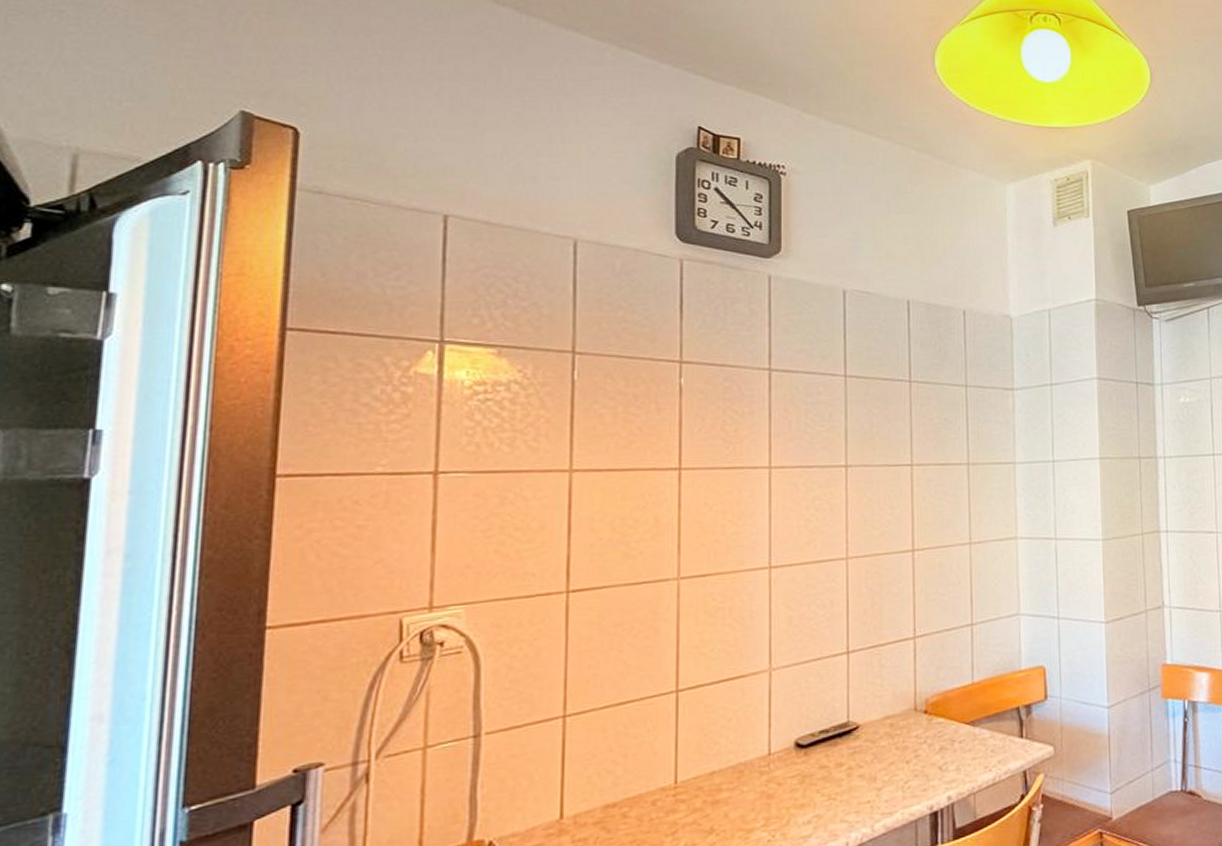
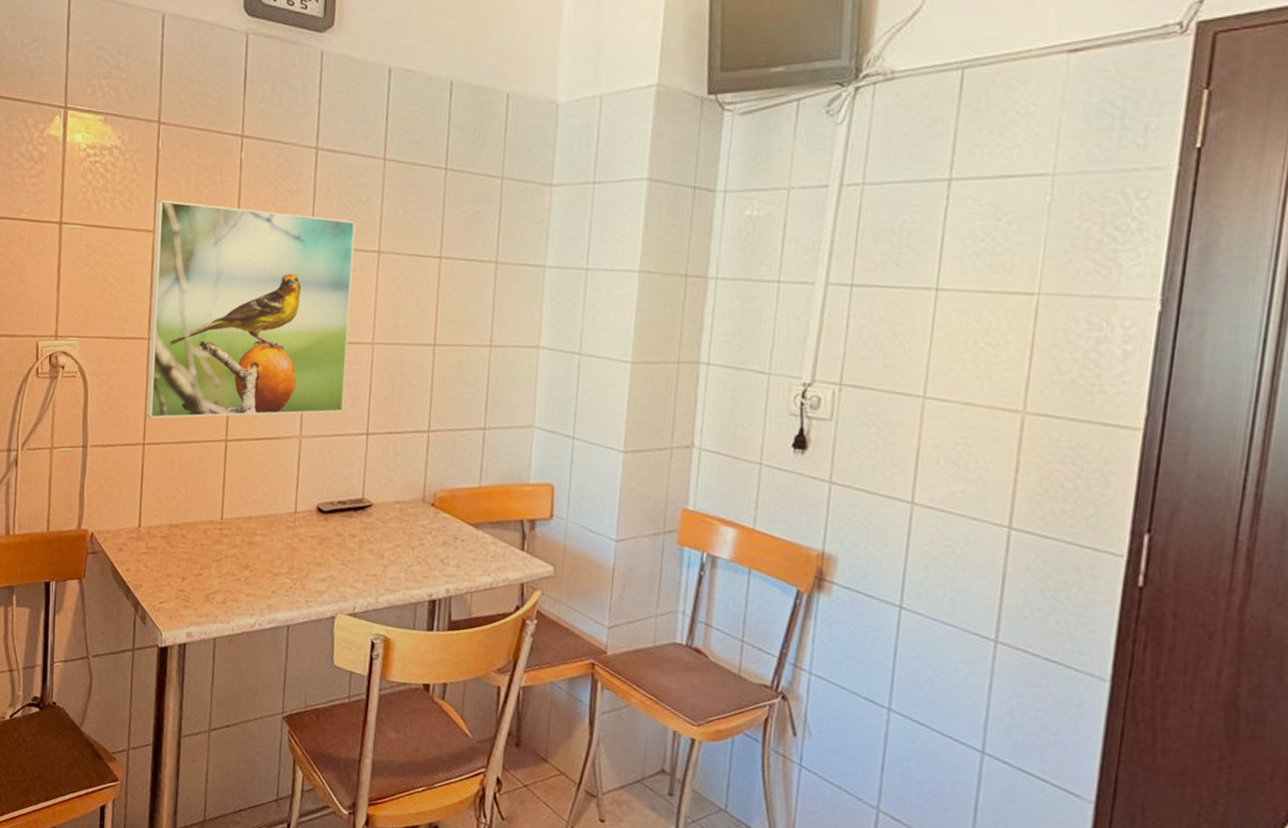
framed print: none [567,435,819,684] -> present [146,200,356,419]

